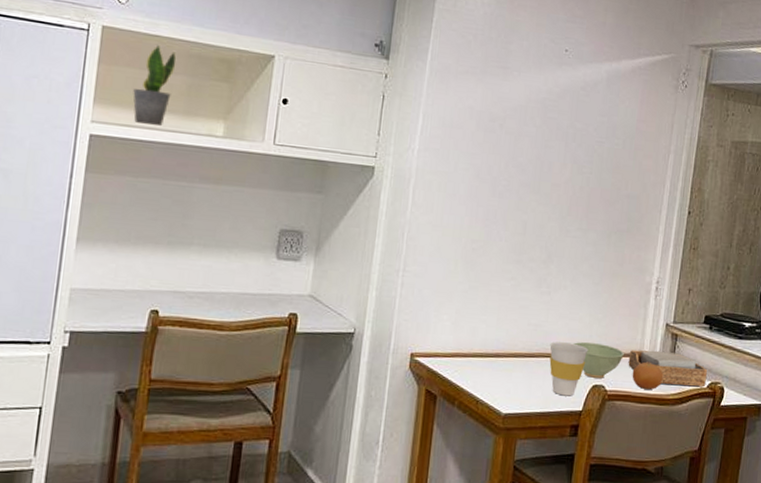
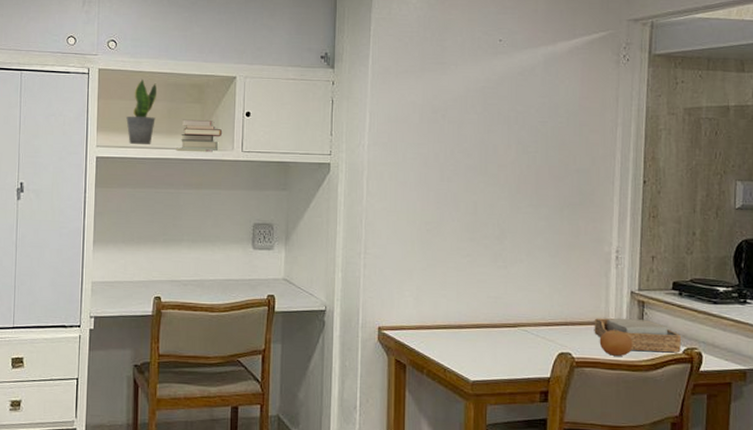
books: none [193,99,252,143] -> present [176,119,222,153]
cup: present [549,342,588,396] -> none [511,312,551,364]
bowl: present [573,342,624,378] -> none [534,312,589,346]

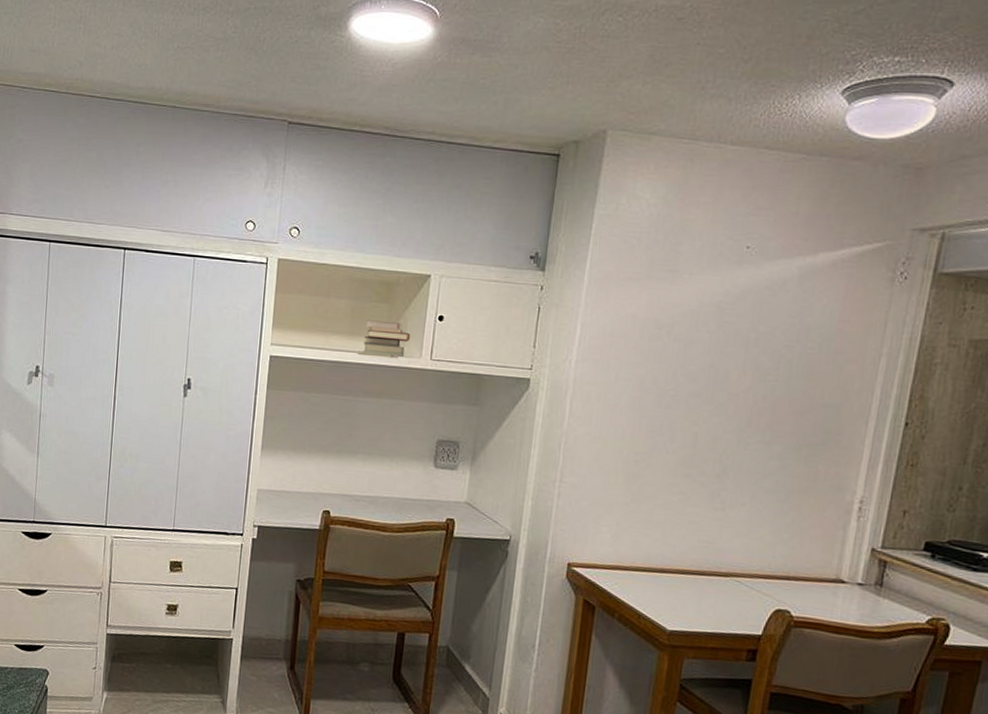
potted plant: present [126,78,157,145] -> none [305,272,341,347]
napkin holder: present [594,318,681,353] -> none [820,575,926,623]
fruit: present [599,330,633,356] -> none [825,589,867,620]

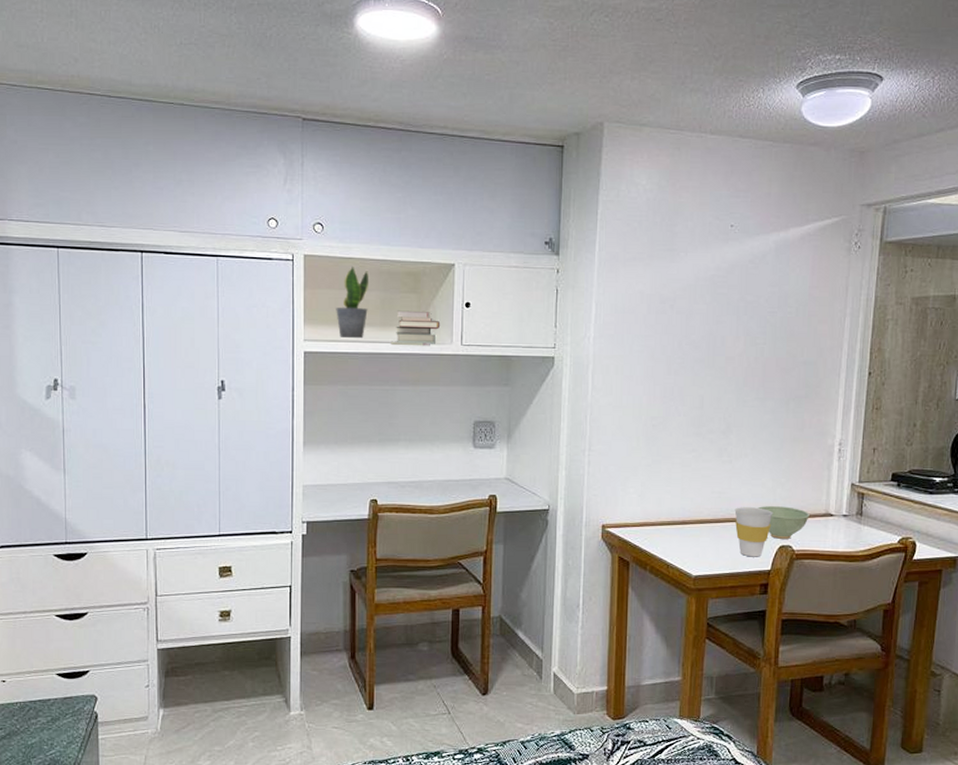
potted plant: none [305,272,341,347] -> present [336,265,369,339]
cup: none [723,560,771,619] -> present [734,507,773,557]
bowl: none [751,562,816,603] -> present [757,506,810,539]

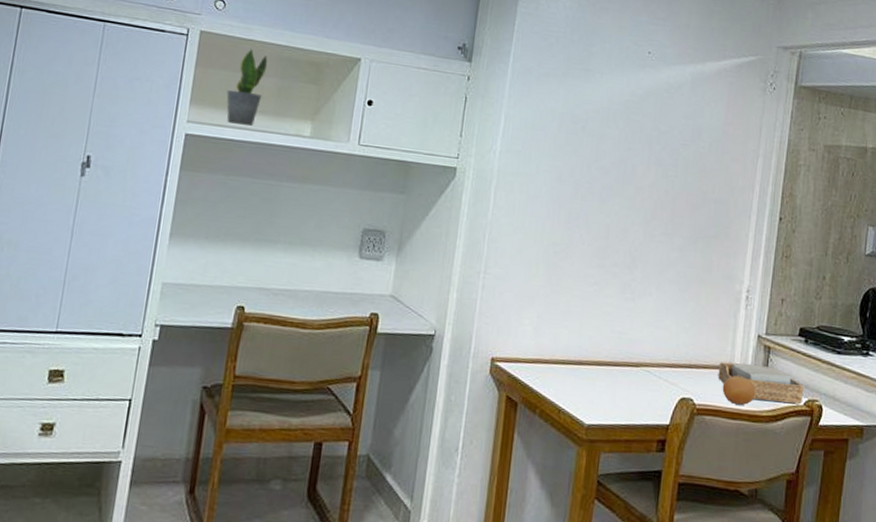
books: present [391,310,439,347] -> none [282,100,338,143]
cup: present [734,507,773,557] -> none [634,350,675,409]
bowl: present [757,506,810,539] -> none [659,351,713,391]
napkin holder: none [814,510,897,543] -> present [718,362,803,405]
fruit: none [819,522,851,547] -> present [722,376,756,405]

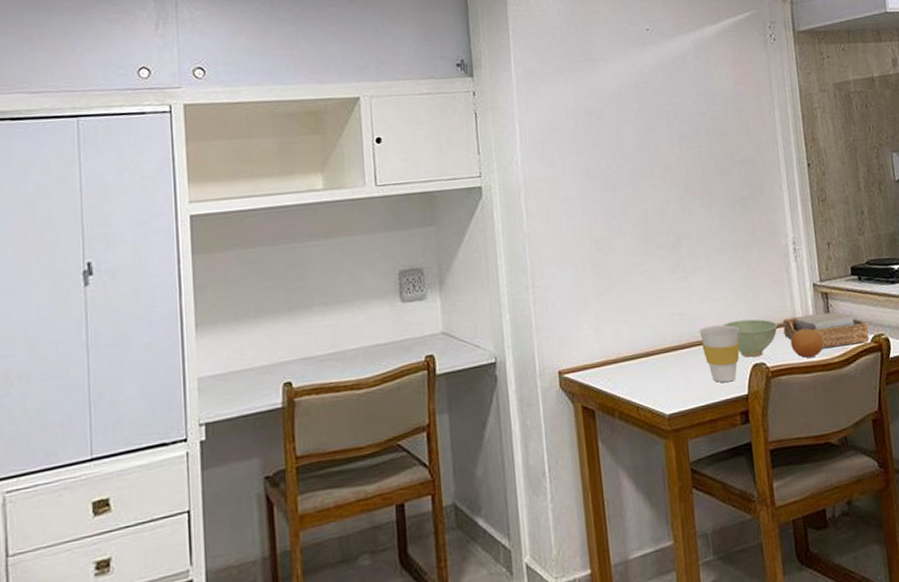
potted plant: present [226,48,268,127] -> none [226,111,264,194]
cup: none [634,350,675,409] -> present [699,324,741,383]
bowl: none [659,351,713,391] -> present [722,319,778,358]

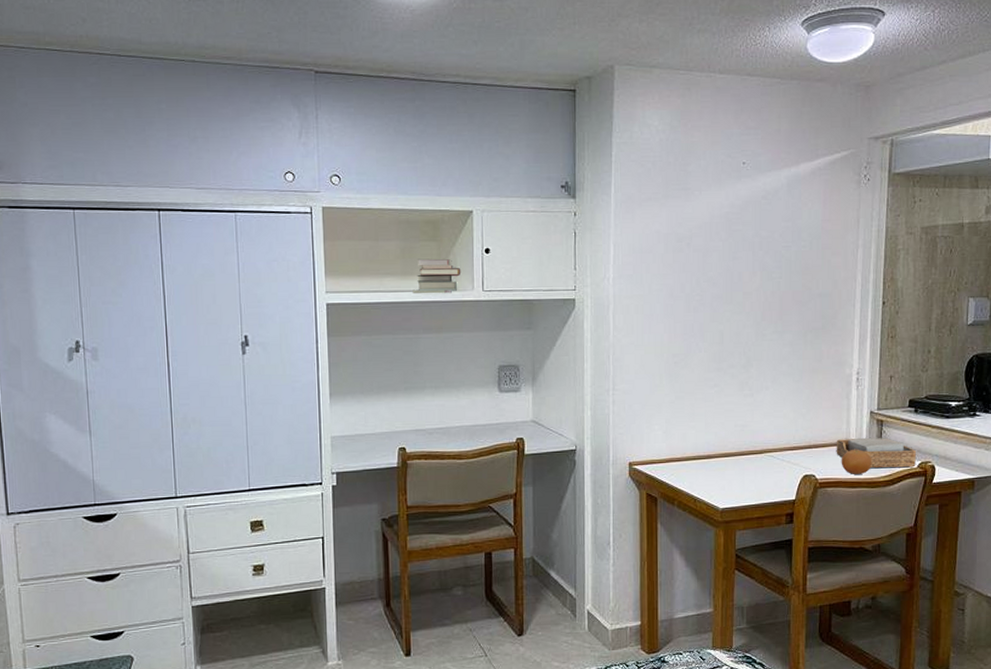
books: none [293,152,349,196] -> present [412,258,460,294]
cup: present [699,324,741,383] -> none [758,439,796,488]
bowl: present [722,319,778,358] -> none [780,436,831,469]

